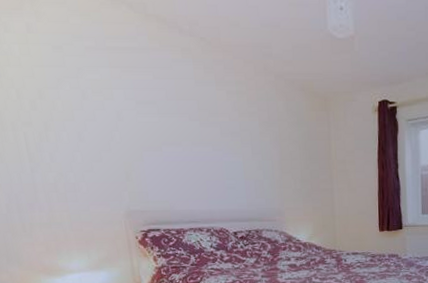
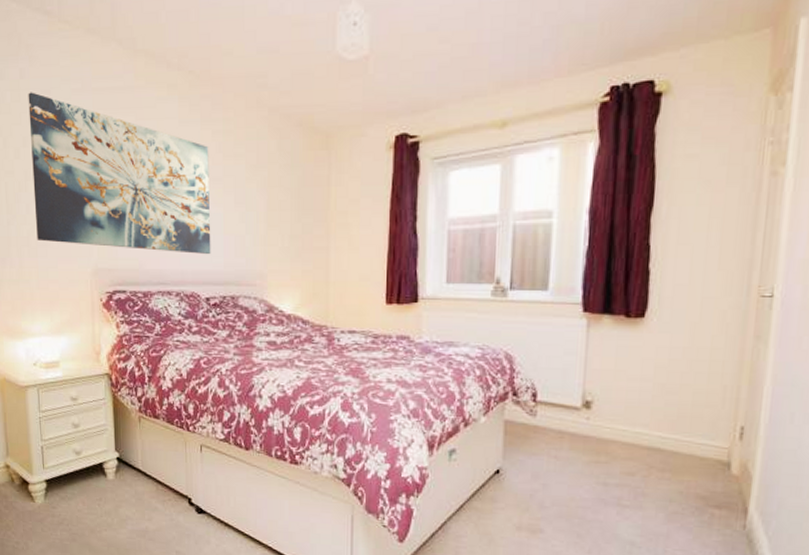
wall art: none [38,46,235,196] -> present [28,92,211,254]

